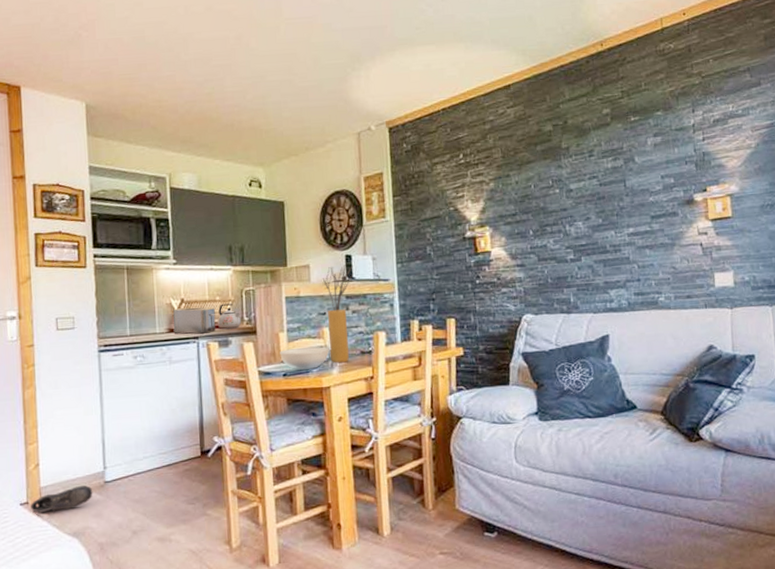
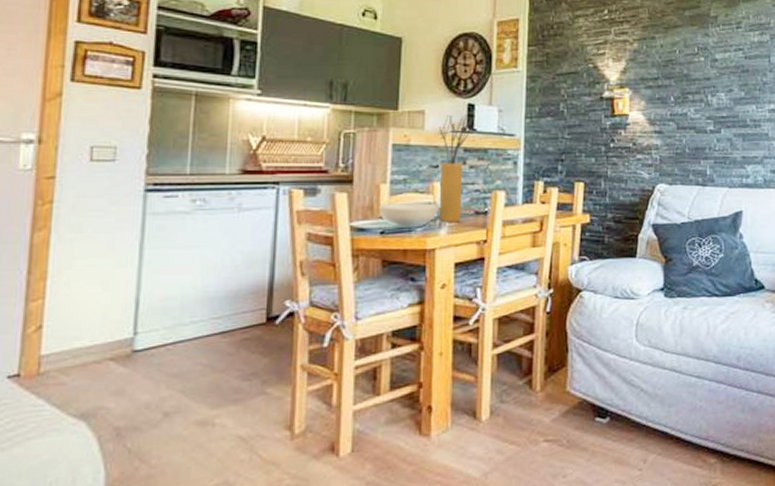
shoe: present [31,485,93,514] -> none [23,355,115,390]
toaster: present [172,307,216,335] -> none [248,147,304,180]
kettle: present [217,303,241,329] -> none [305,146,335,176]

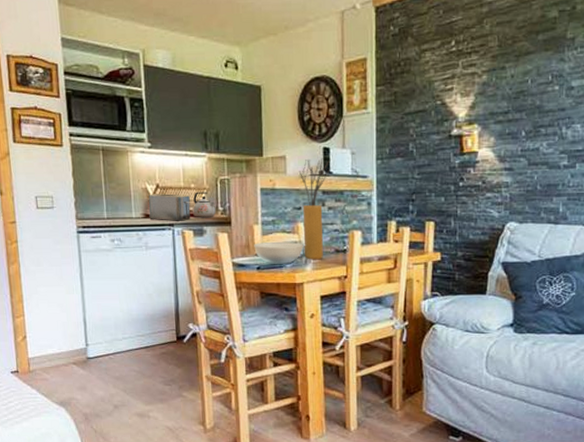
toaster: none [248,147,304,180] -> present [148,193,191,222]
kettle: none [305,146,335,176] -> present [192,191,216,218]

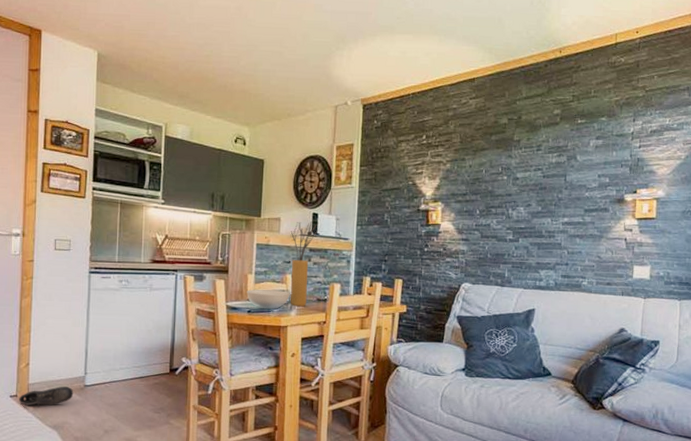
shoe: none [21,360,77,383] -> present [19,386,74,408]
toaster: present [148,193,191,222] -> none [156,243,194,269]
kettle: present [192,191,216,218] -> none [195,243,216,266]

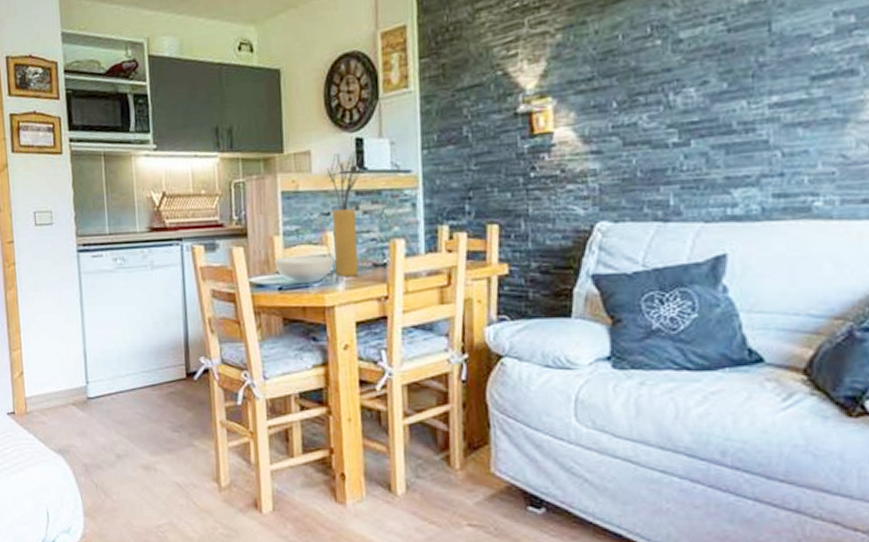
shoe: present [19,386,74,408] -> none [17,400,77,427]

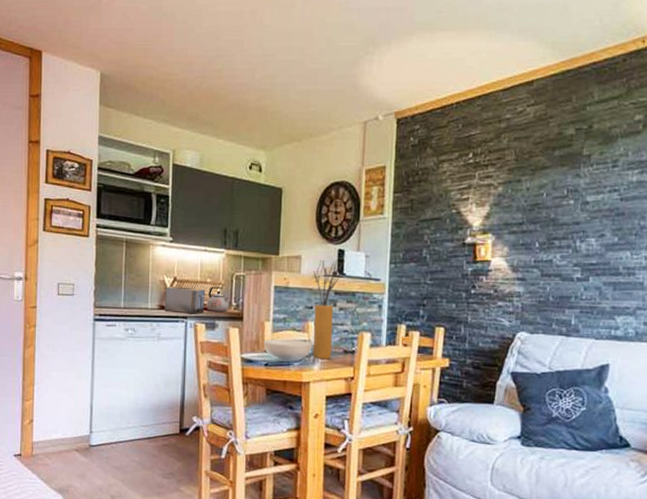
toaster: none [153,202,202,236] -> present [164,286,205,315]
kettle: none [202,198,230,230] -> present [206,286,229,313]

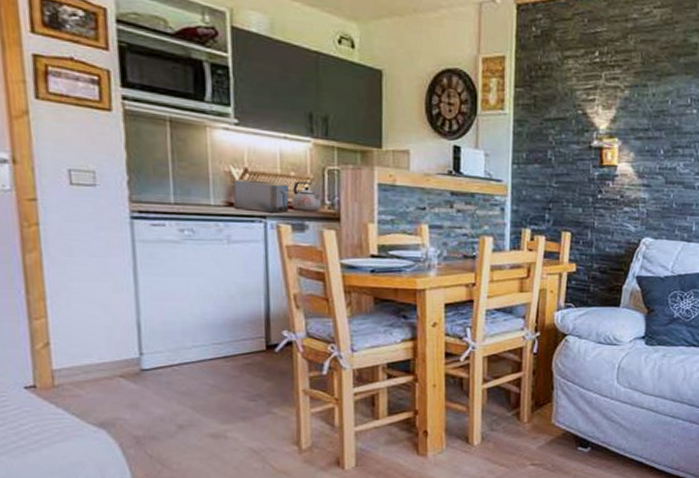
bowl: present [263,339,313,362] -> none [368,243,427,268]
vase: present [312,259,345,360] -> none [424,156,461,265]

